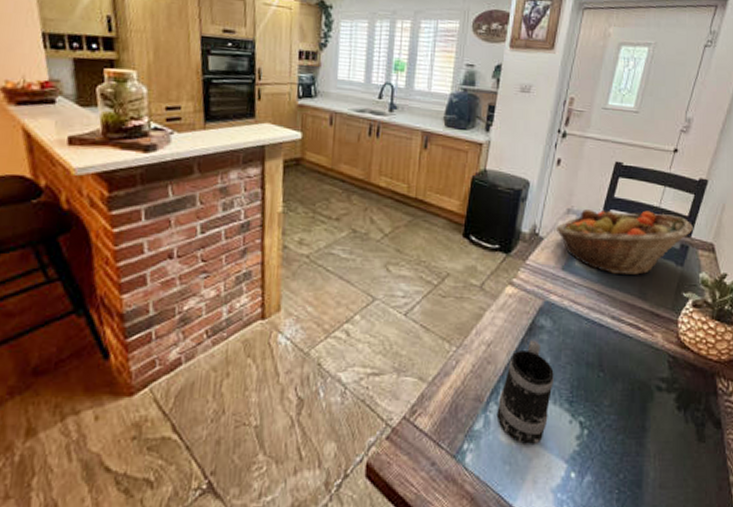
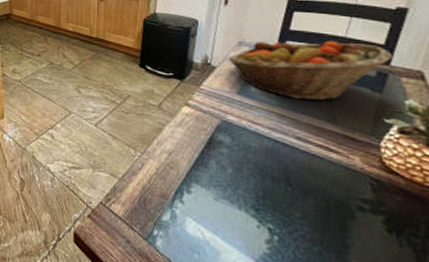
mug: present [496,340,554,446] -> none [182,152,237,242]

